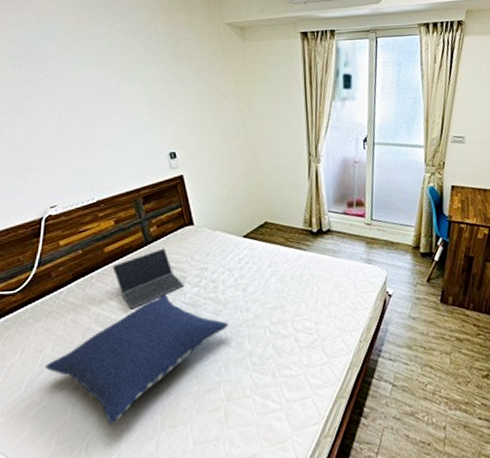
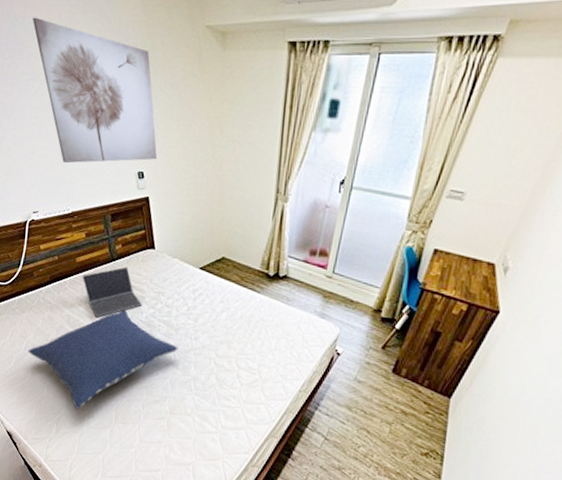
wall art: none [48,22,189,153] -> present [33,17,158,164]

